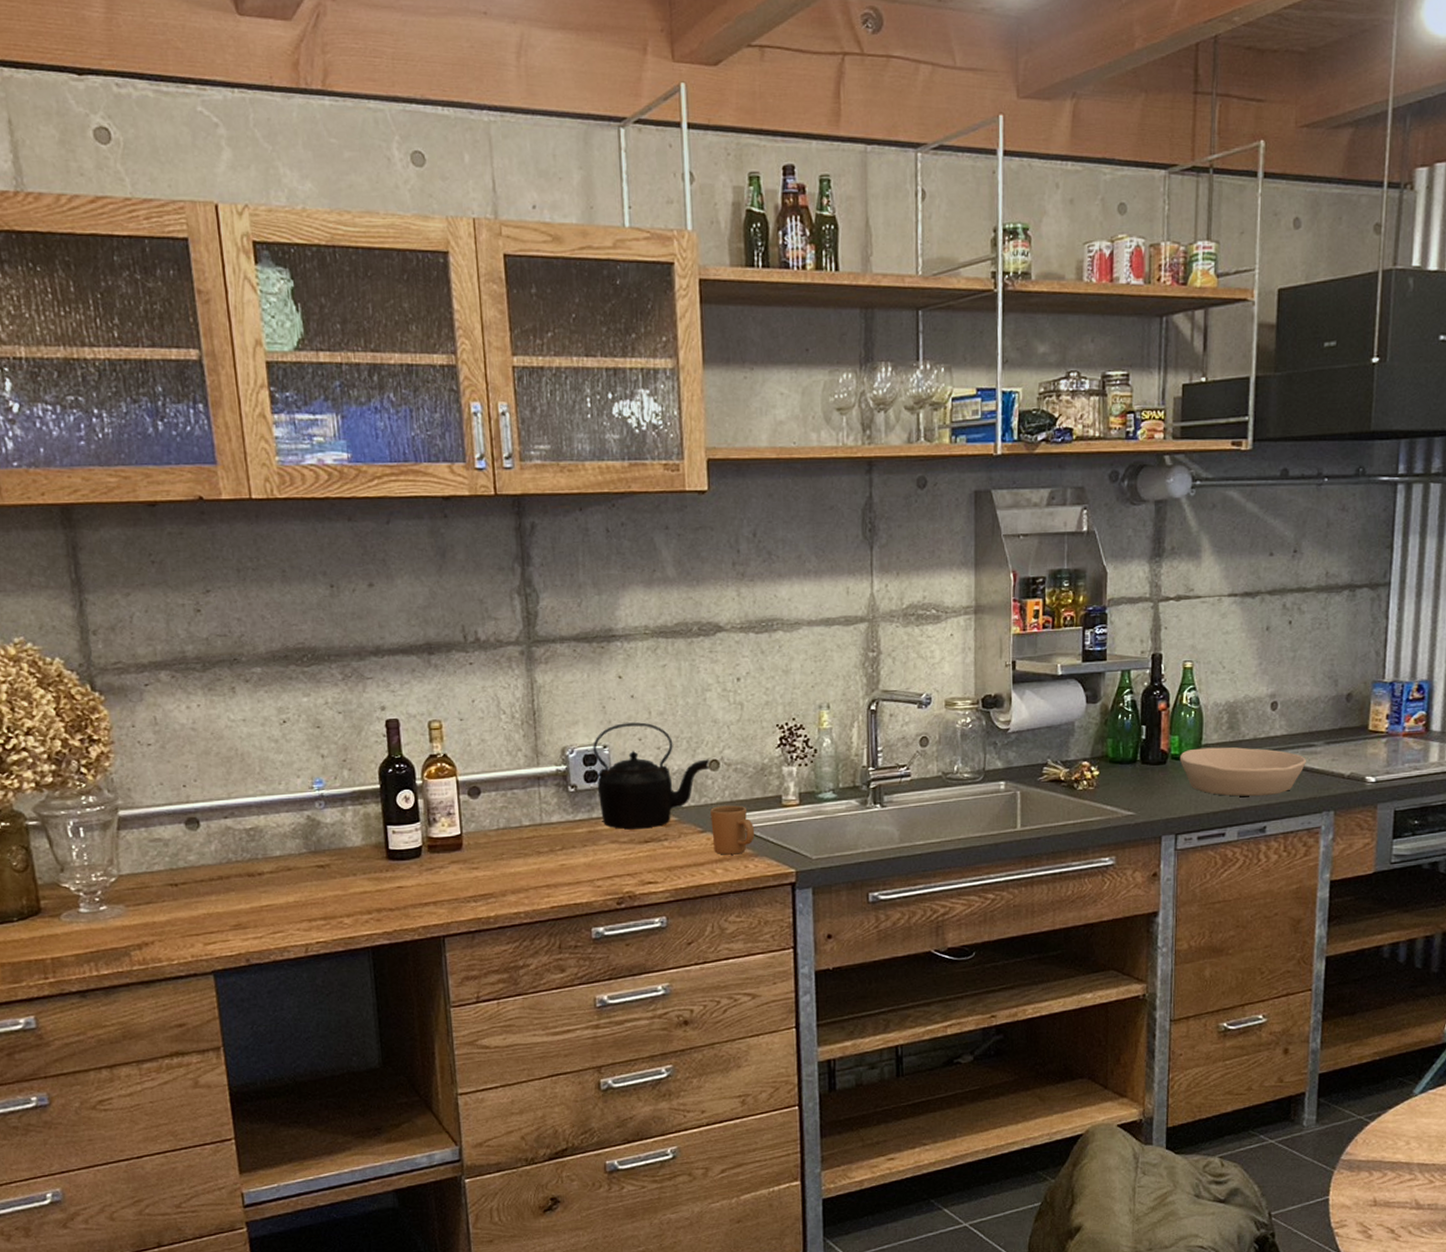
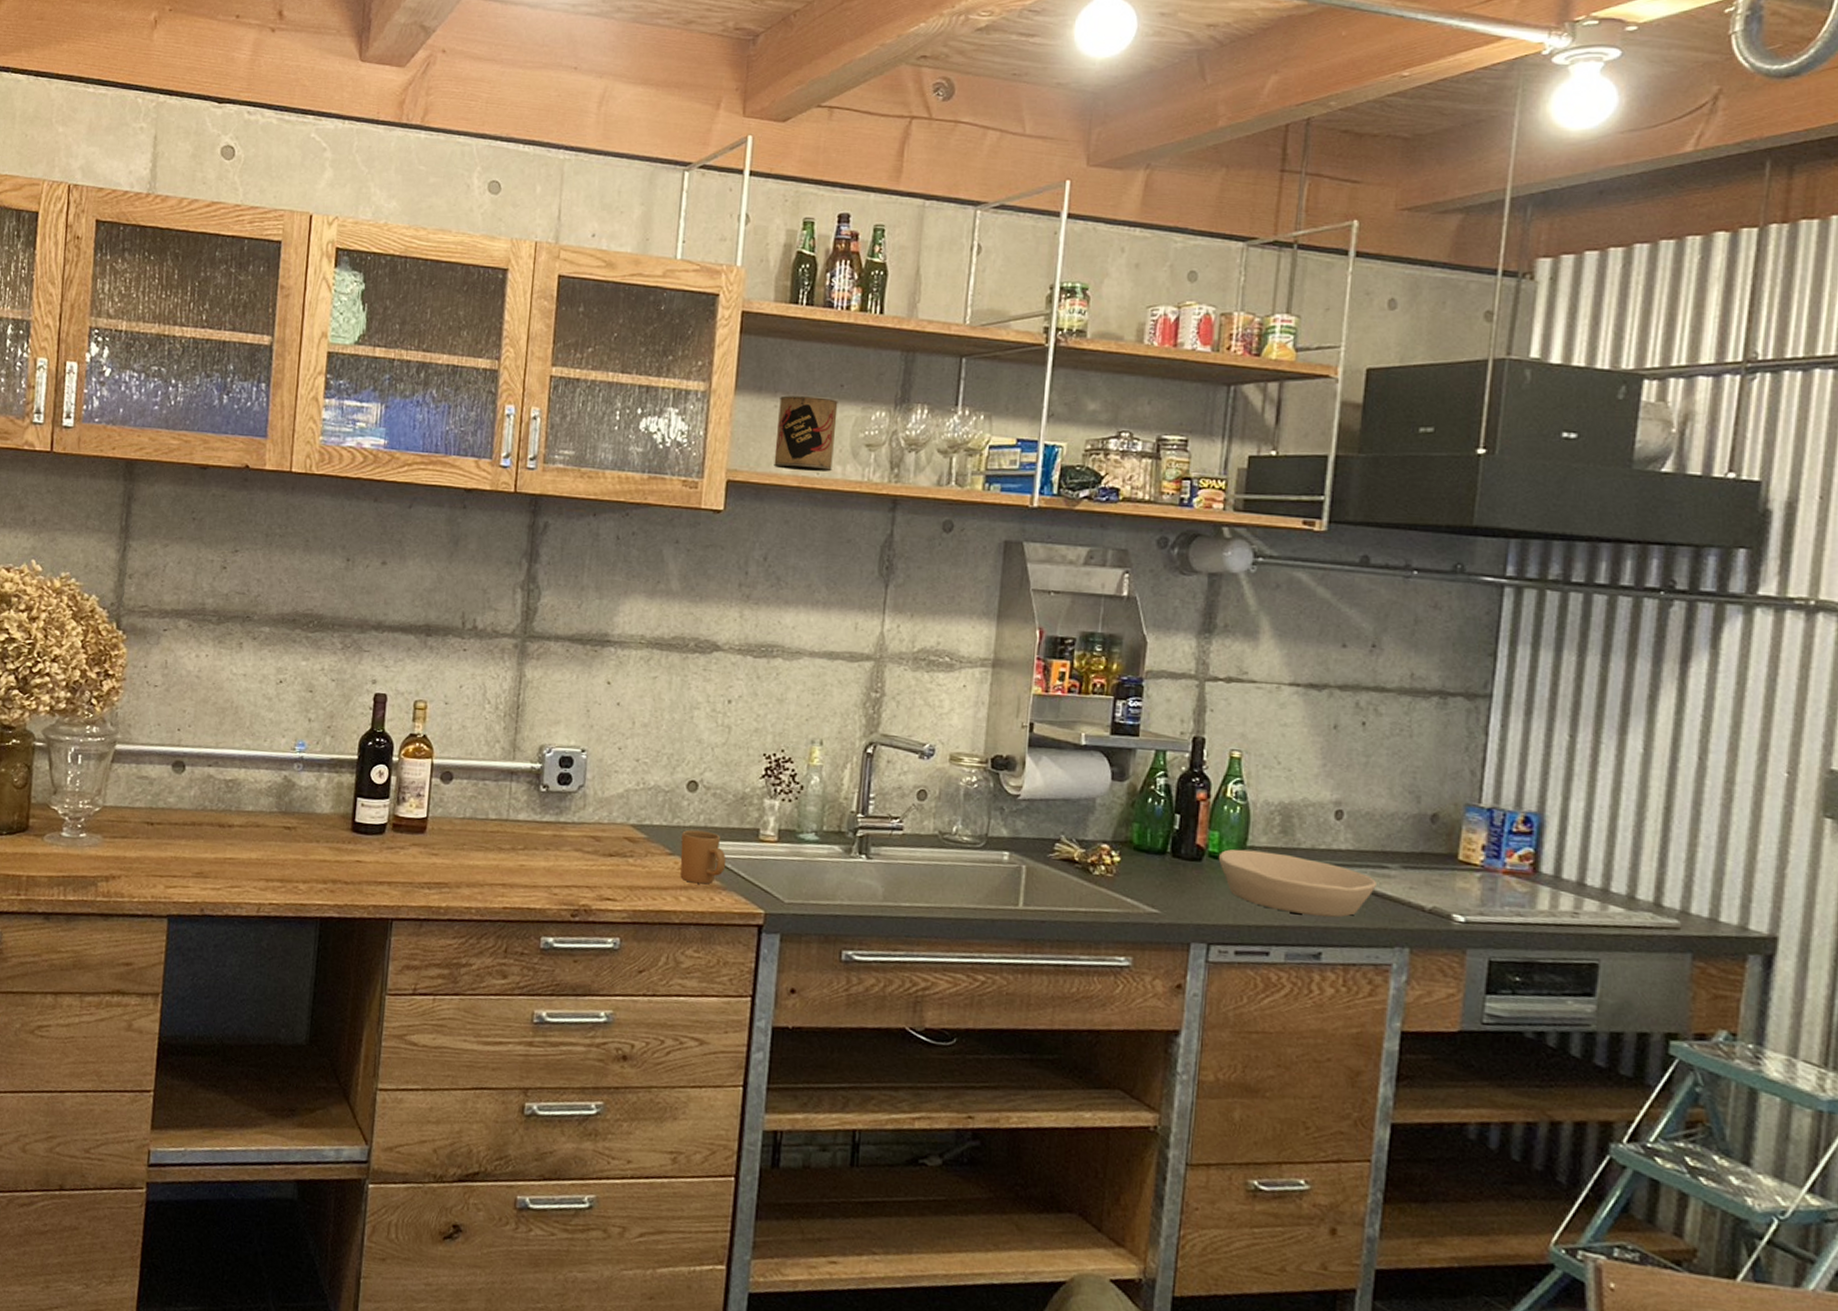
kettle: present [593,722,710,829] -> none [569,729,689,842]
tin can: none [748,363,807,442] -> present [774,395,838,472]

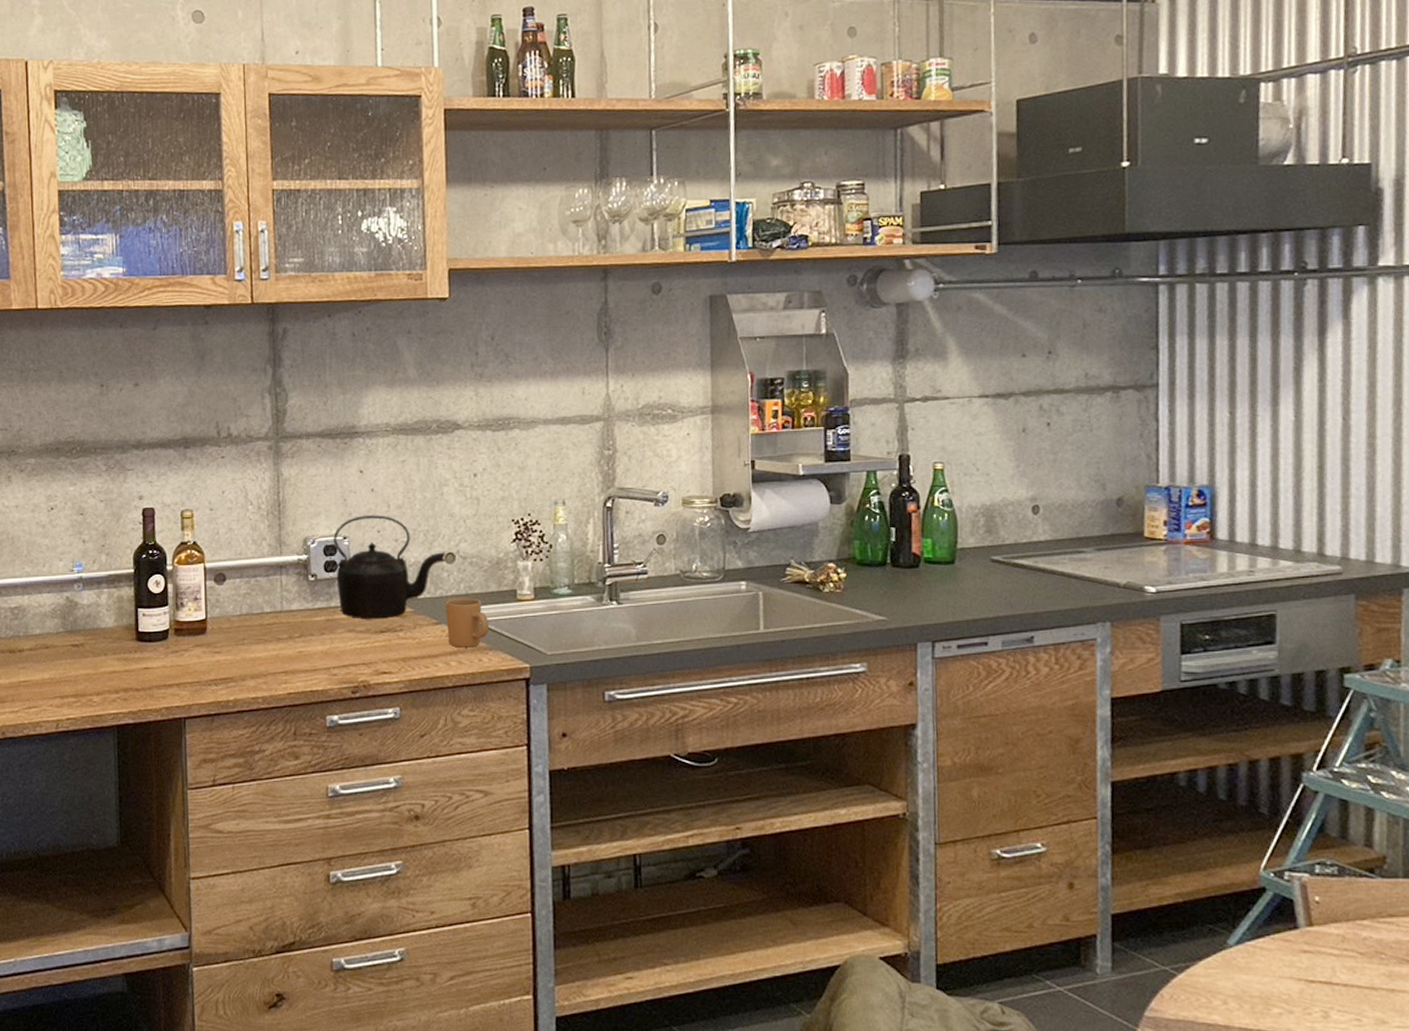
kettle: none [569,729,689,842] -> present [333,515,446,619]
tin can: present [774,395,838,472] -> none [489,181,544,253]
bowl: present [1218,849,1376,918] -> none [933,551,1075,605]

